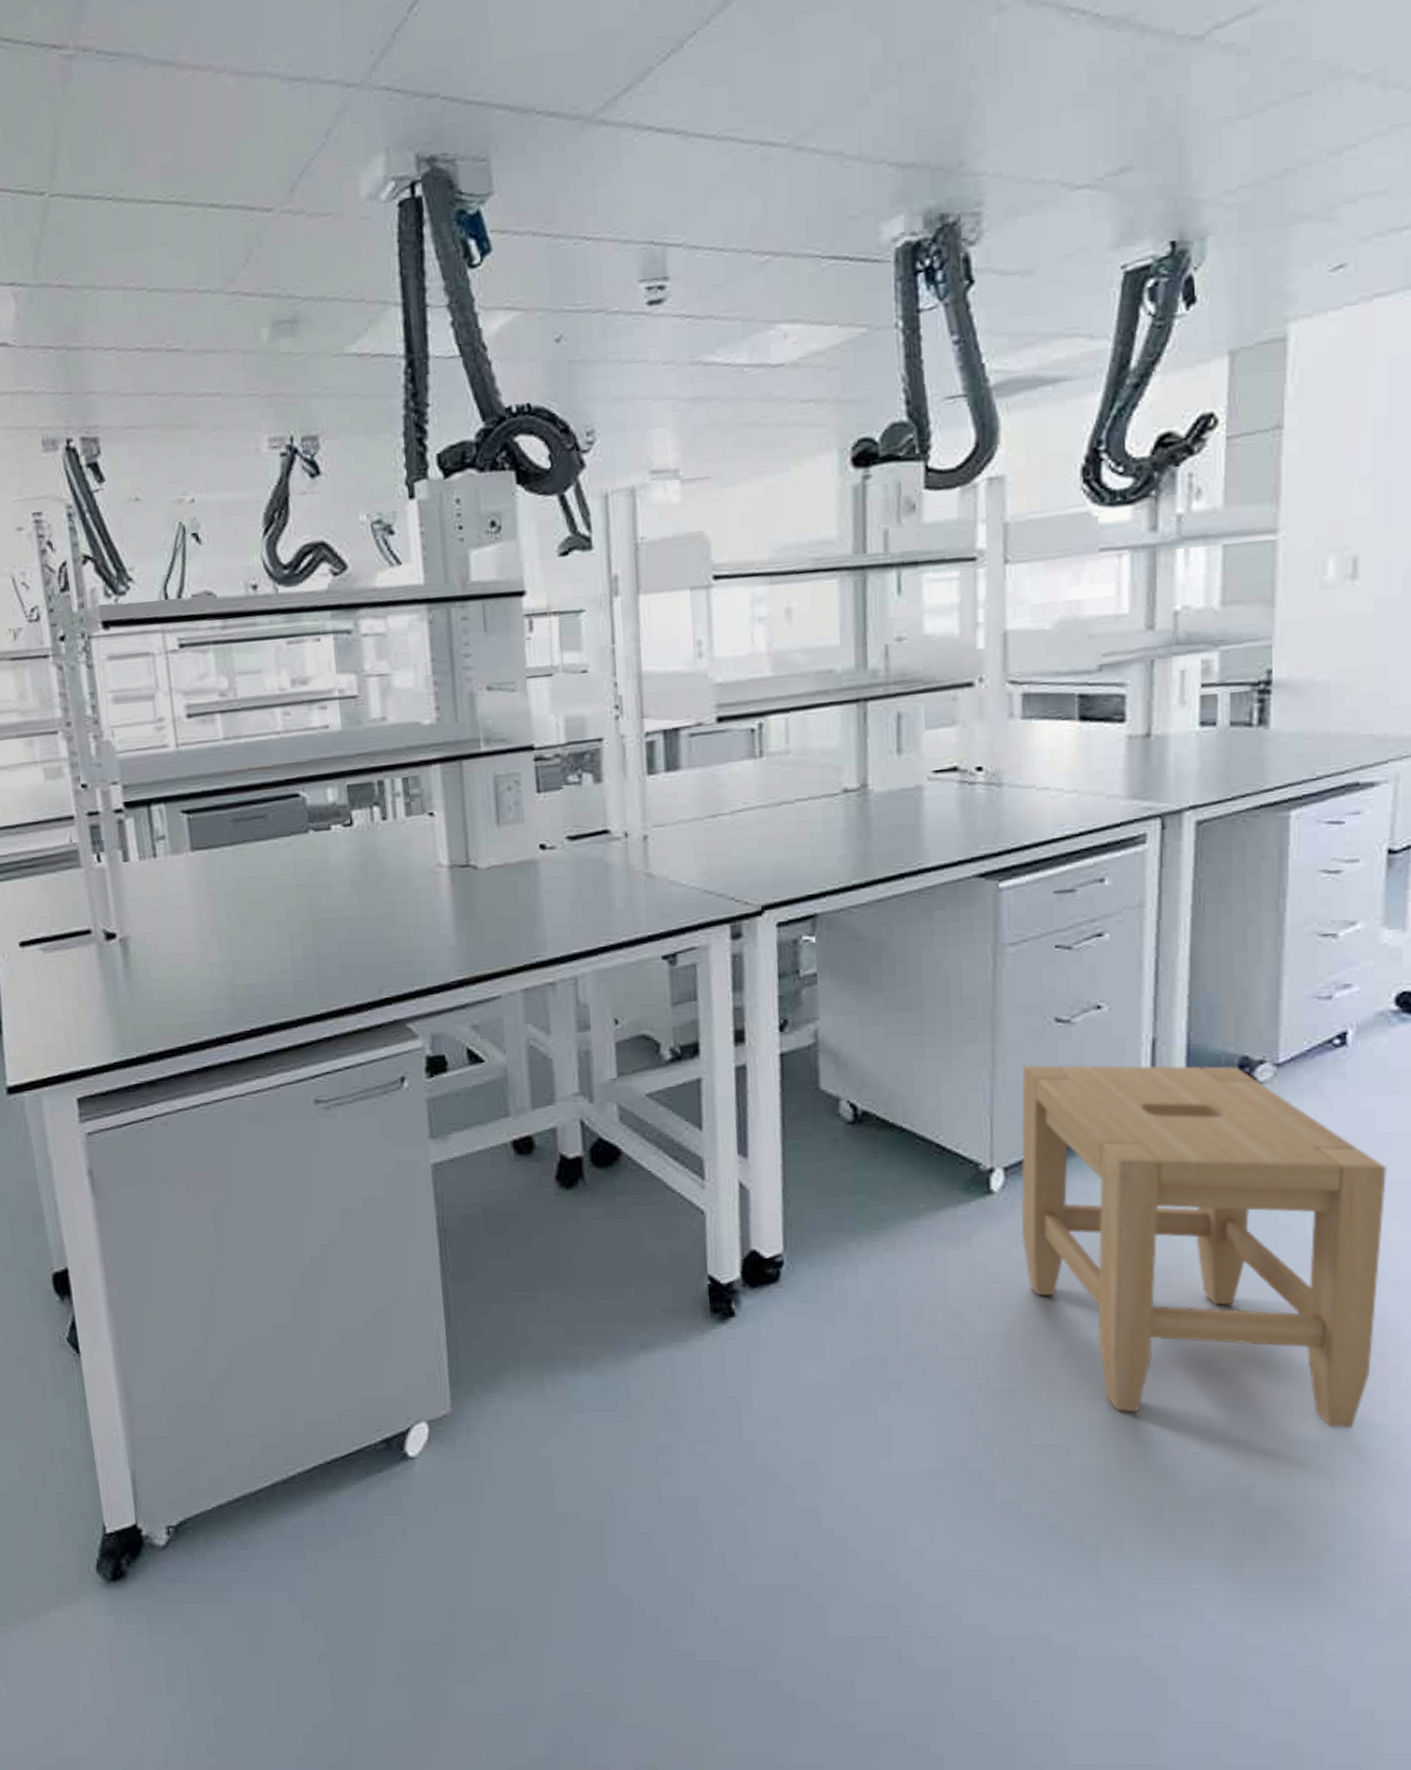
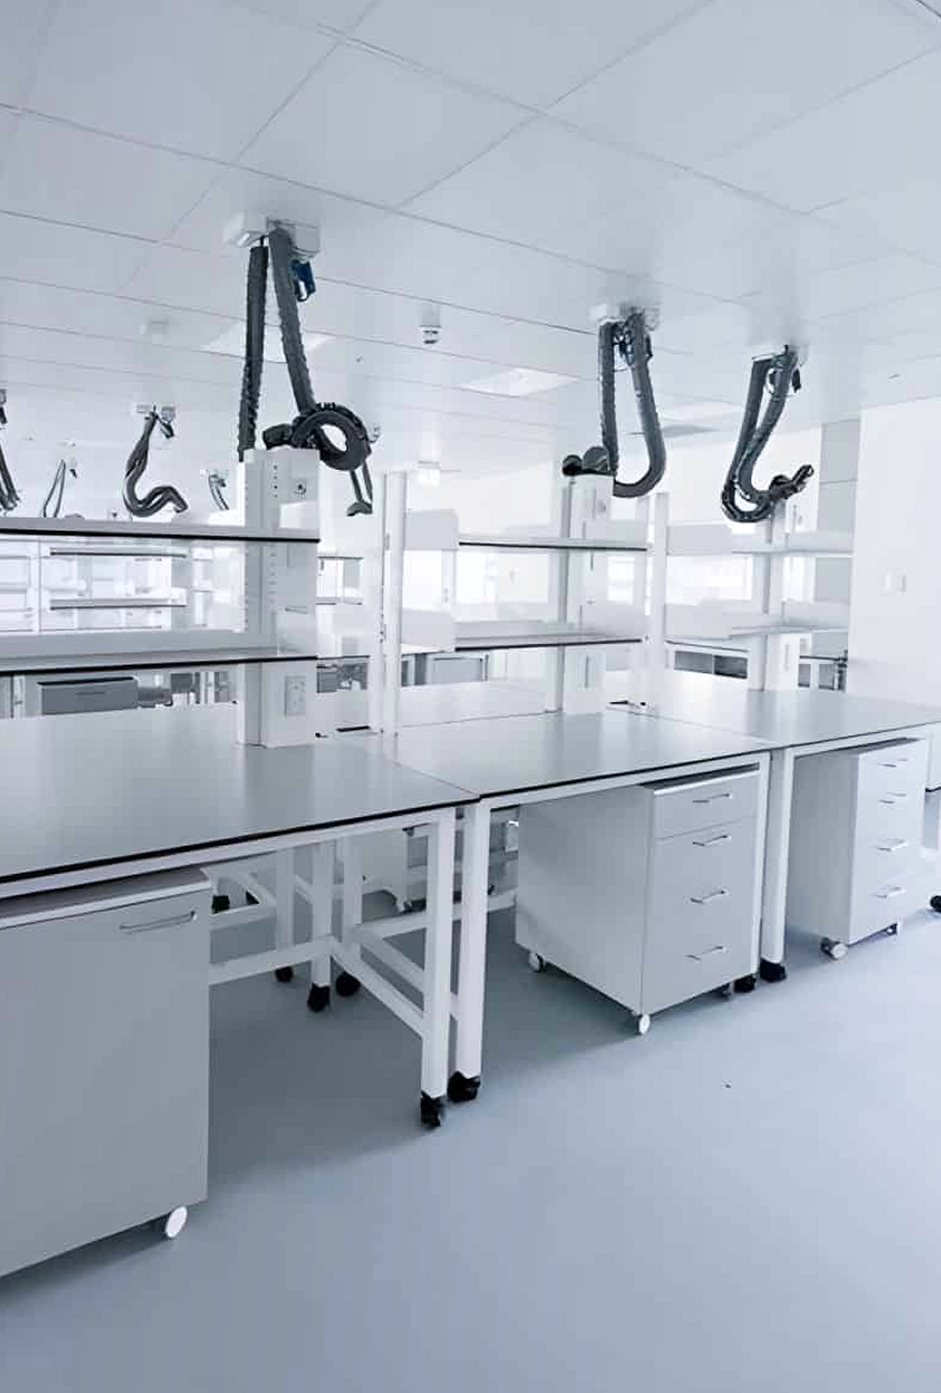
stool: present [1020,1065,1387,1429] -> none [661,934,924,1240]

